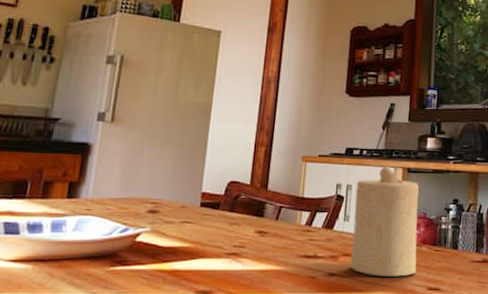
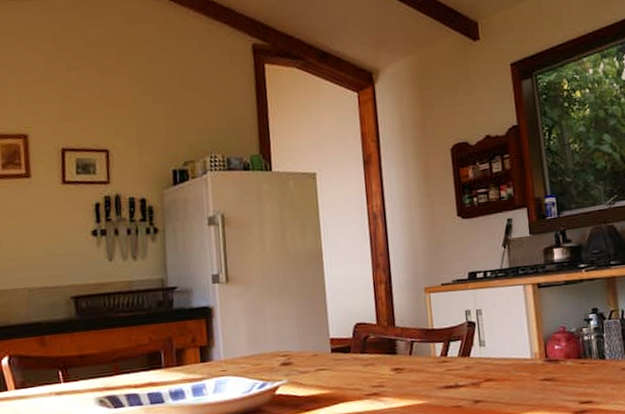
candle: present [350,165,419,277] -> none [486,283,565,397]

